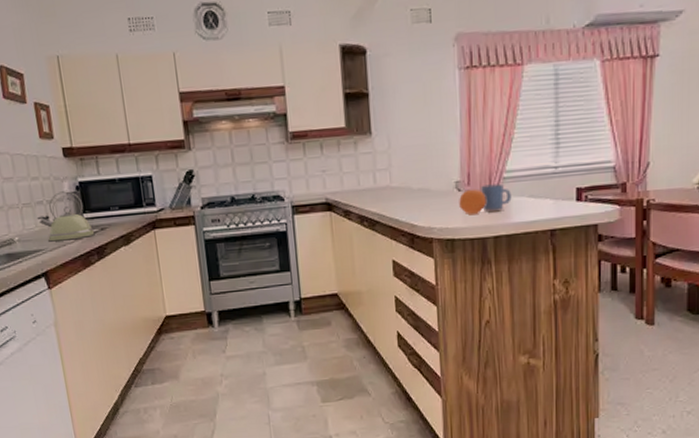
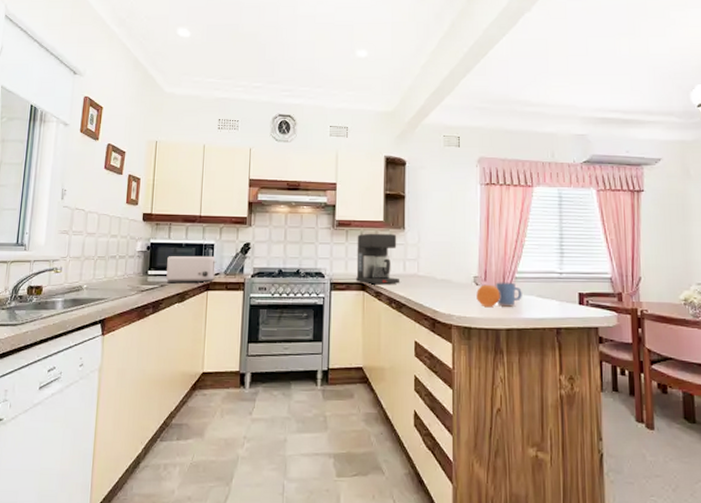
kettle: present [36,191,95,242] -> none [107,249,155,293]
toaster: none [102,189,160,226] -> present [166,255,217,284]
coffee maker: none [316,141,371,203] -> present [356,233,401,285]

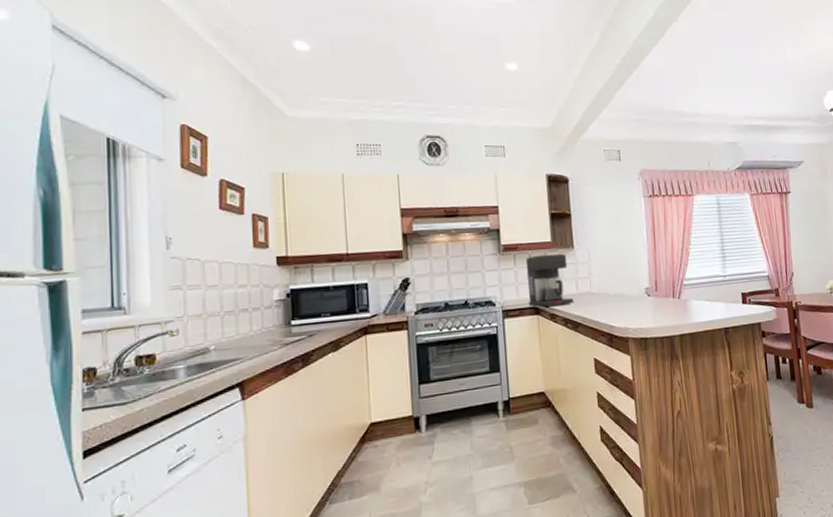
toaster: present [166,255,217,284] -> none [313,296,373,332]
fruit: present [476,284,500,307] -> none [649,294,672,316]
mug: present [496,282,522,307] -> none [666,289,692,314]

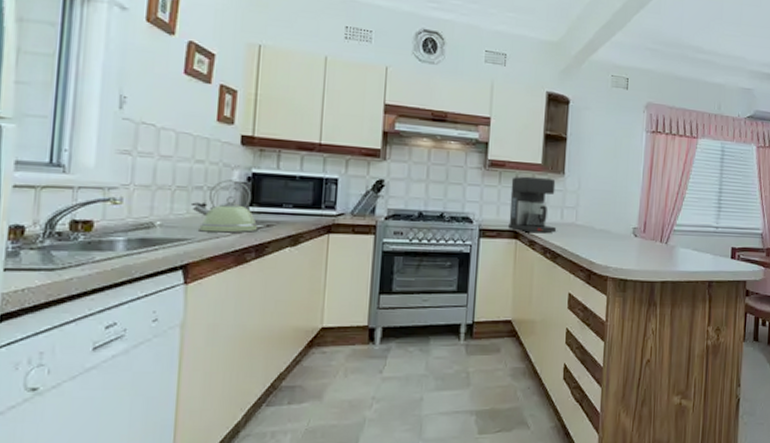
kettle: none [239,298,302,350] -> present [190,179,258,233]

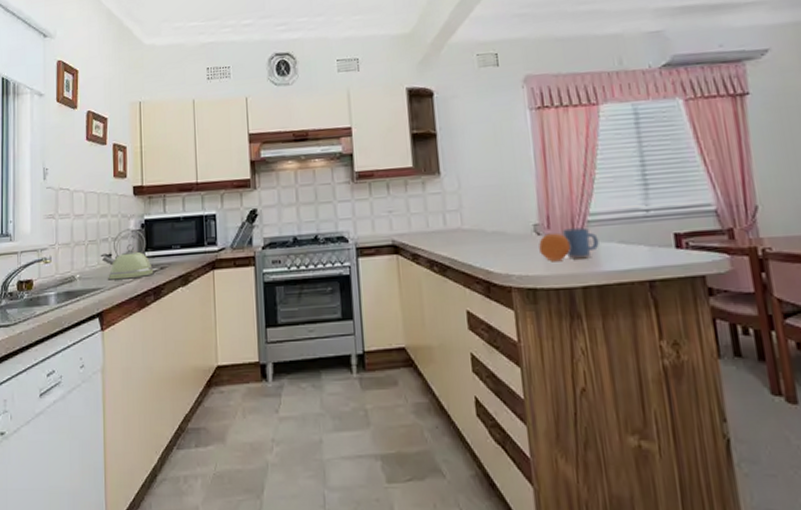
coffee maker: present [508,176,557,233] -> none [382,181,442,246]
fruit: none [634,236,658,259] -> present [539,232,570,261]
mug: none [654,234,679,260] -> present [563,227,599,259]

